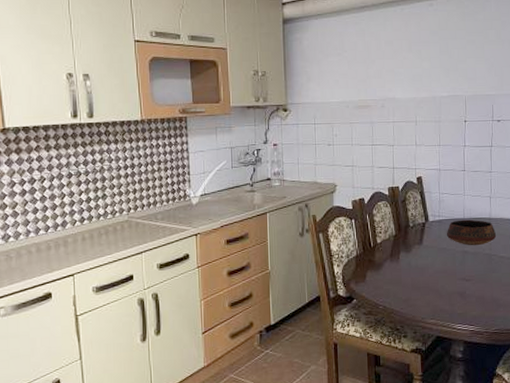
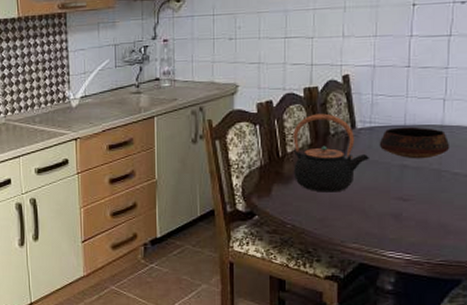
teapot: none [381,209,440,277] -> present [293,113,369,193]

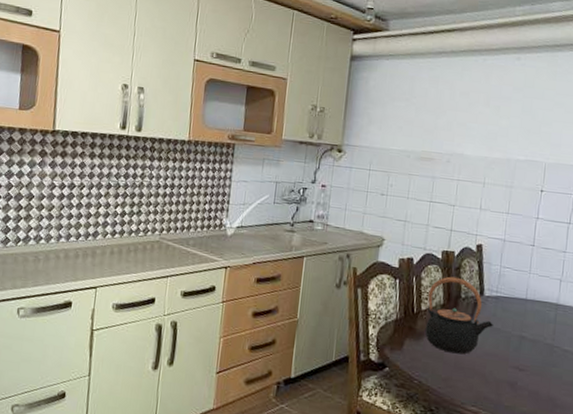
bowl: present [379,126,450,159] -> none [502,299,563,333]

